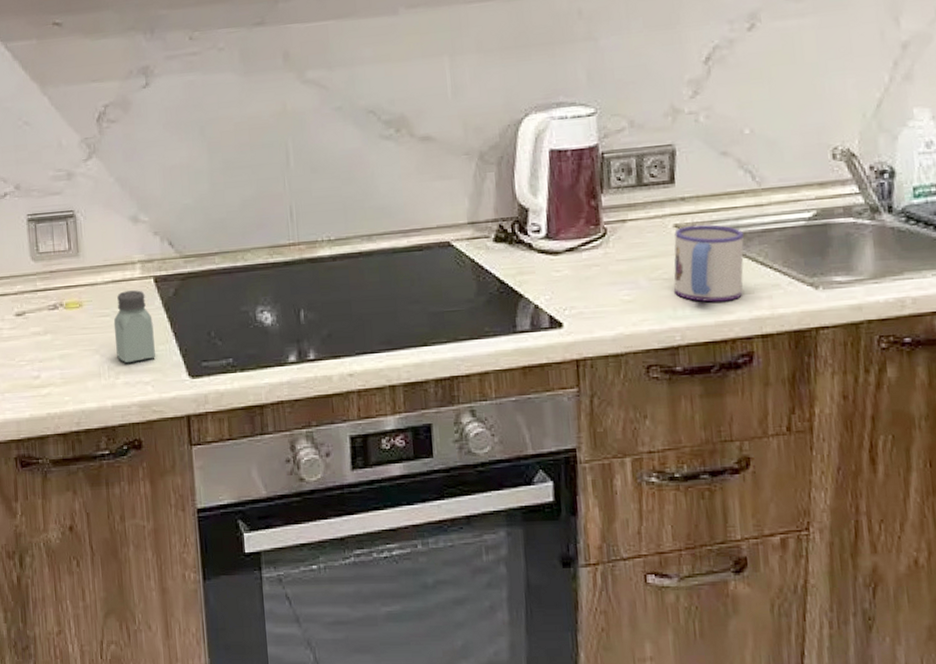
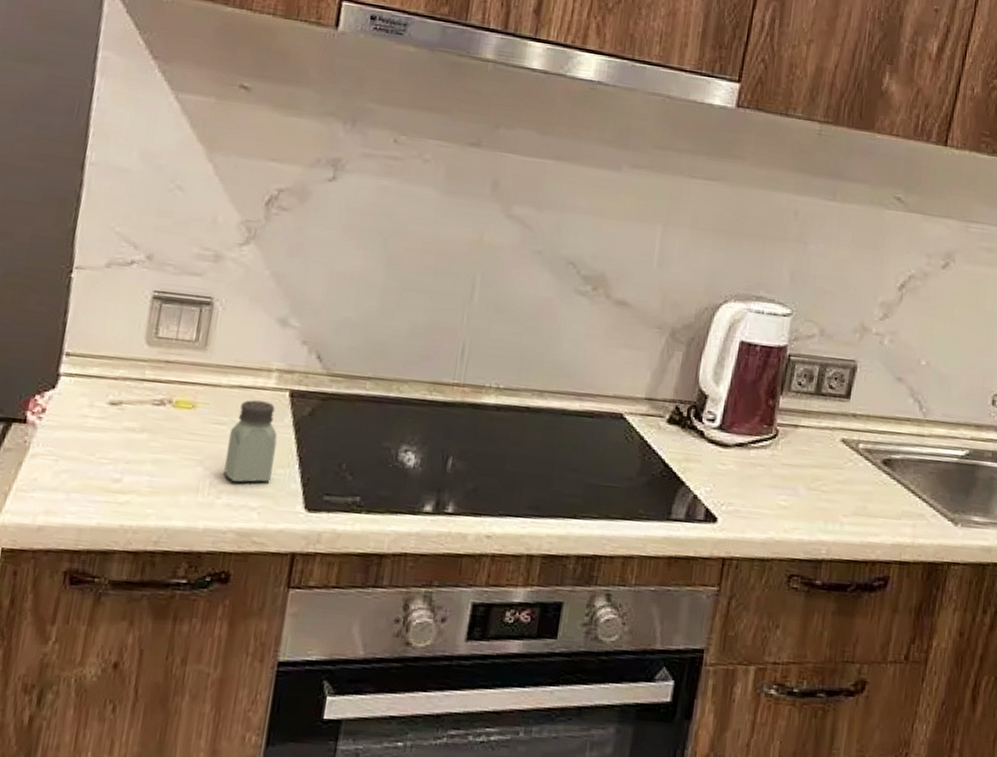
mug: present [673,224,744,302] -> none [829,442,903,523]

